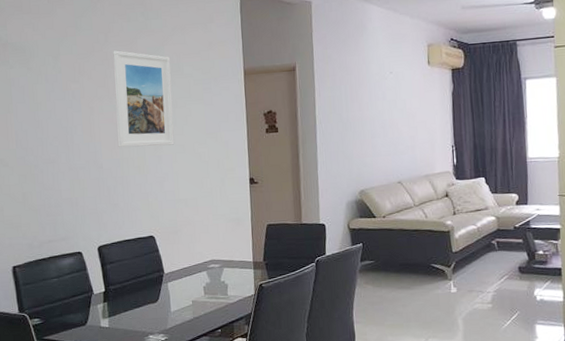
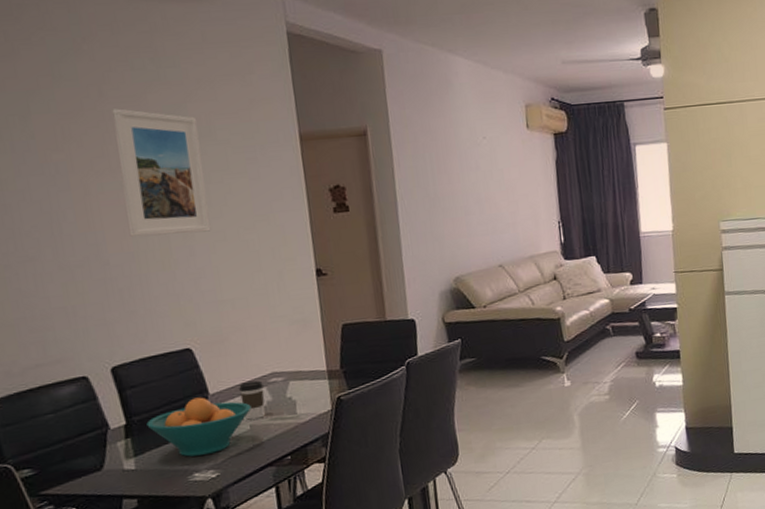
fruit bowl: none [119,275,194,322] -> present [146,397,252,457]
coffee cup: none [186,265,205,297] -> present [239,380,265,420]

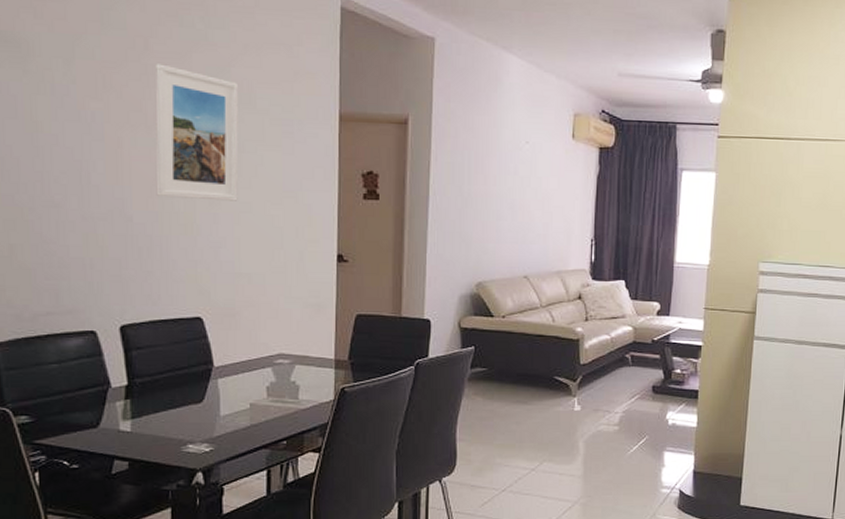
fruit bowl: present [146,397,252,457] -> none [148,368,254,428]
coffee cup: present [239,380,265,420] -> none [244,360,269,398]

